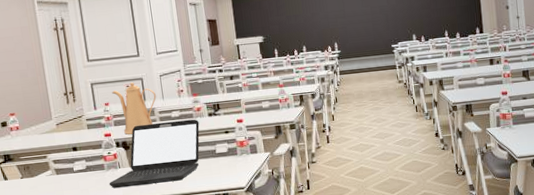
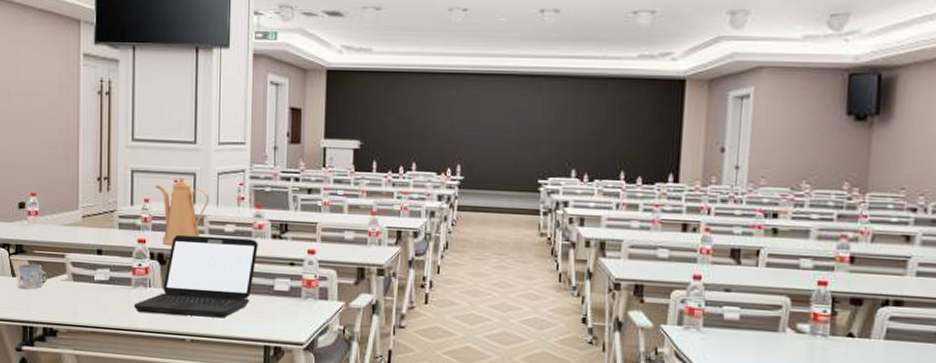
mug: none [7,167,35,188] -> present [17,264,47,290]

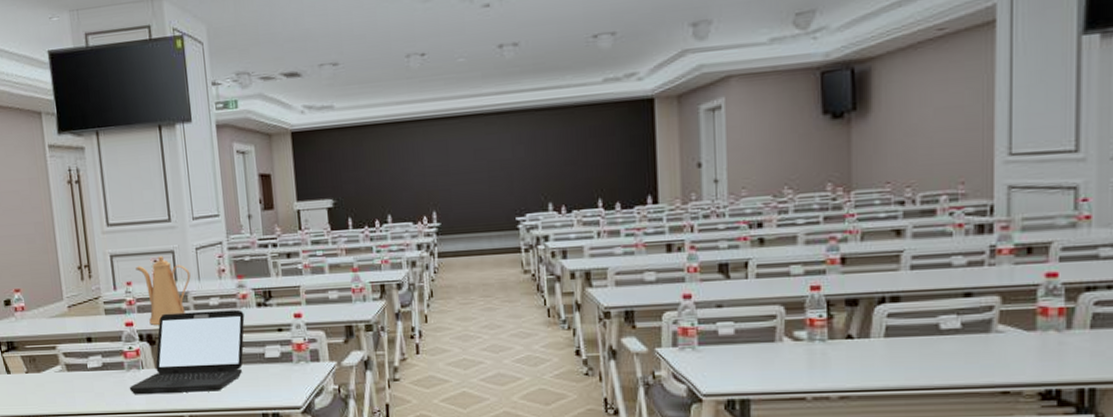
mug: present [17,264,47,290] -> none [10,359,42,385]

